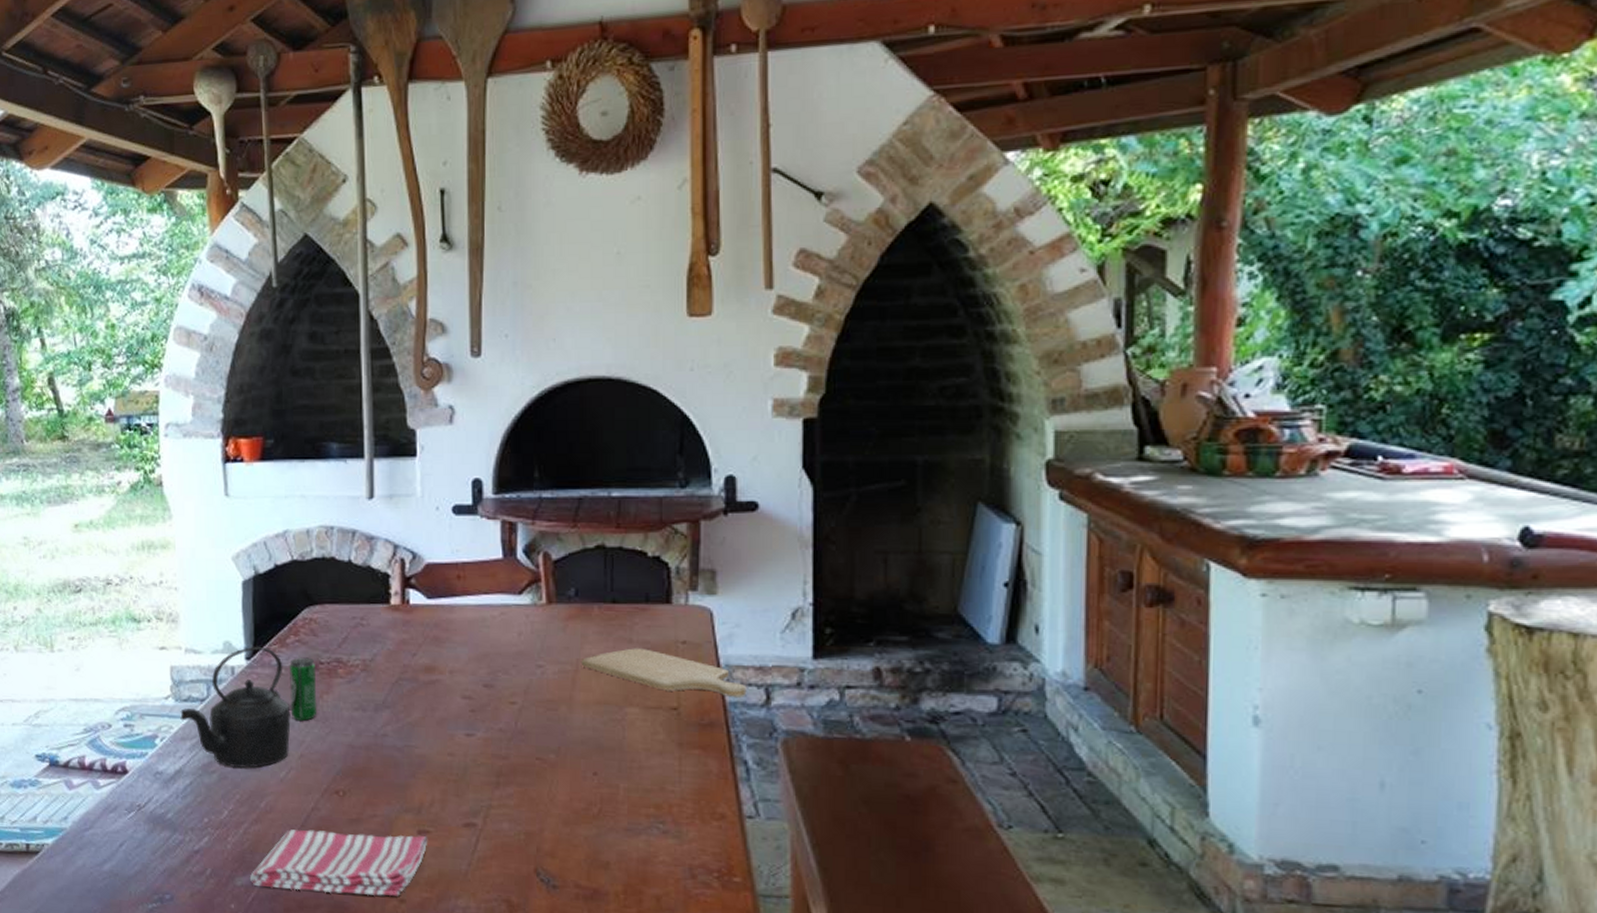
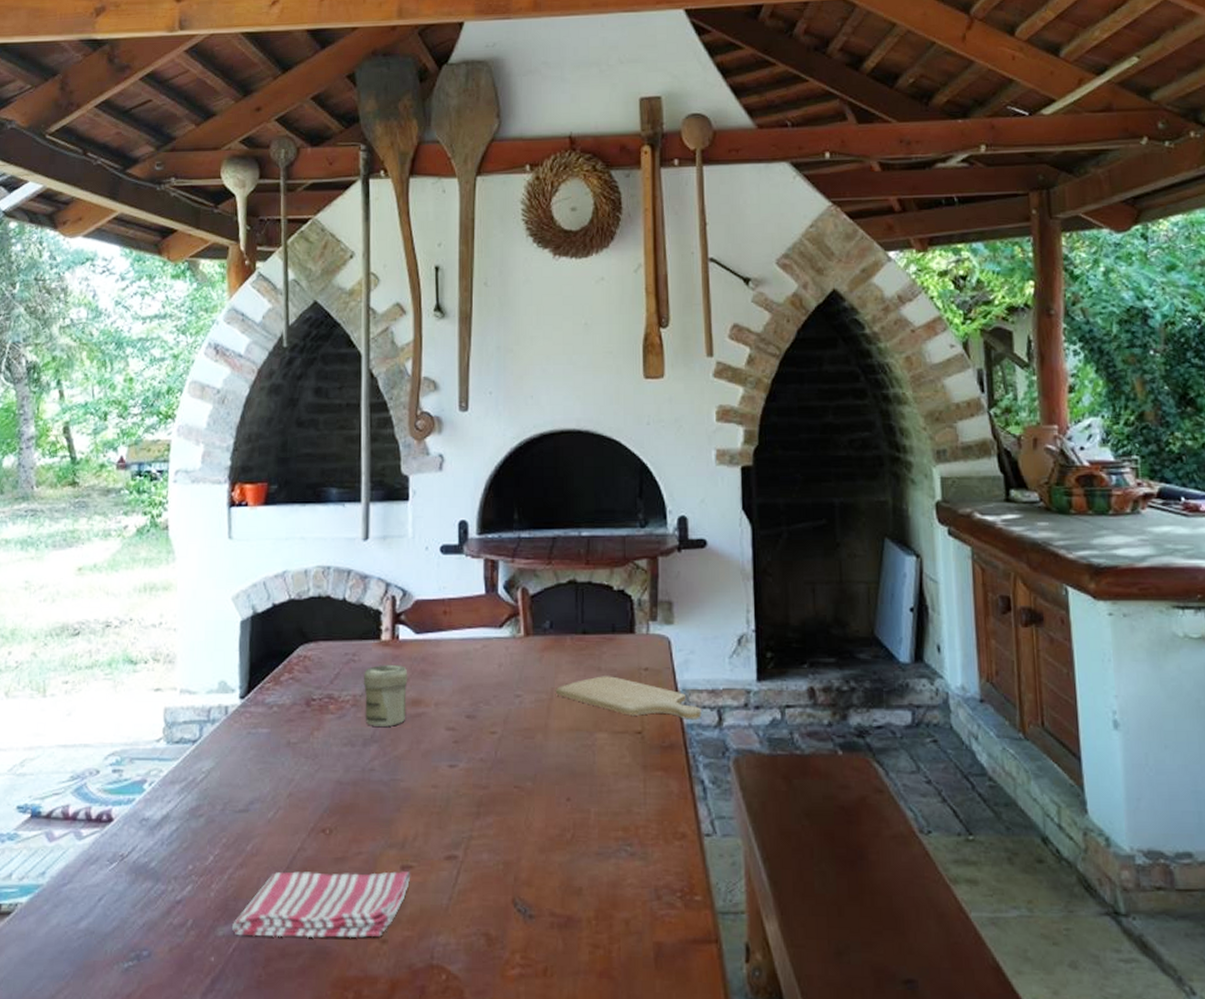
kettle: present [180,646,291,768] -> none [171,684,281,810]
beverage can: present [290,657,317,721] -> none [281,694,308,758]
jar: none [372,630,420,693] -> present [363,665,408,727]

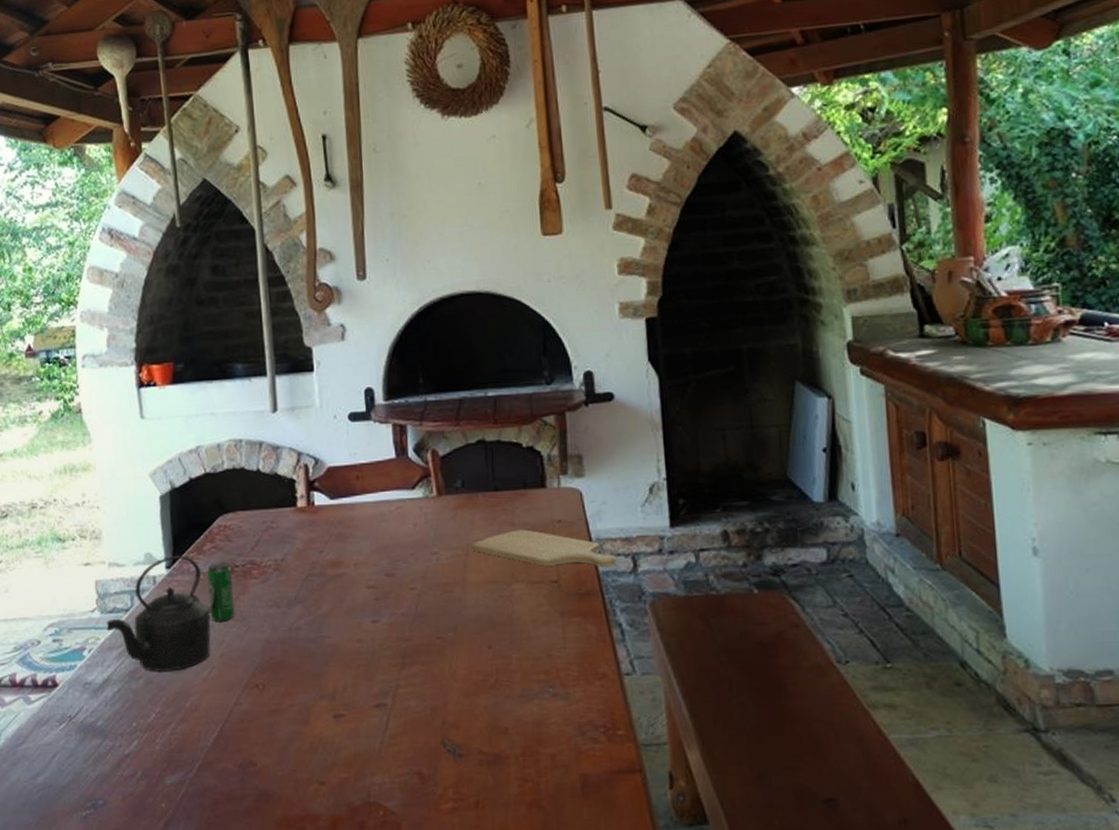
kettle: none [171,684,281,810] -> present [106,555,211,671]
dish towel: present [231,871,411,939] -> none [178,720,343,784]
beverage can: none [281,694,308,758] -> present [207,562,235,622]
jar: present [363,665,408,727] -> none [283,530,327,588]

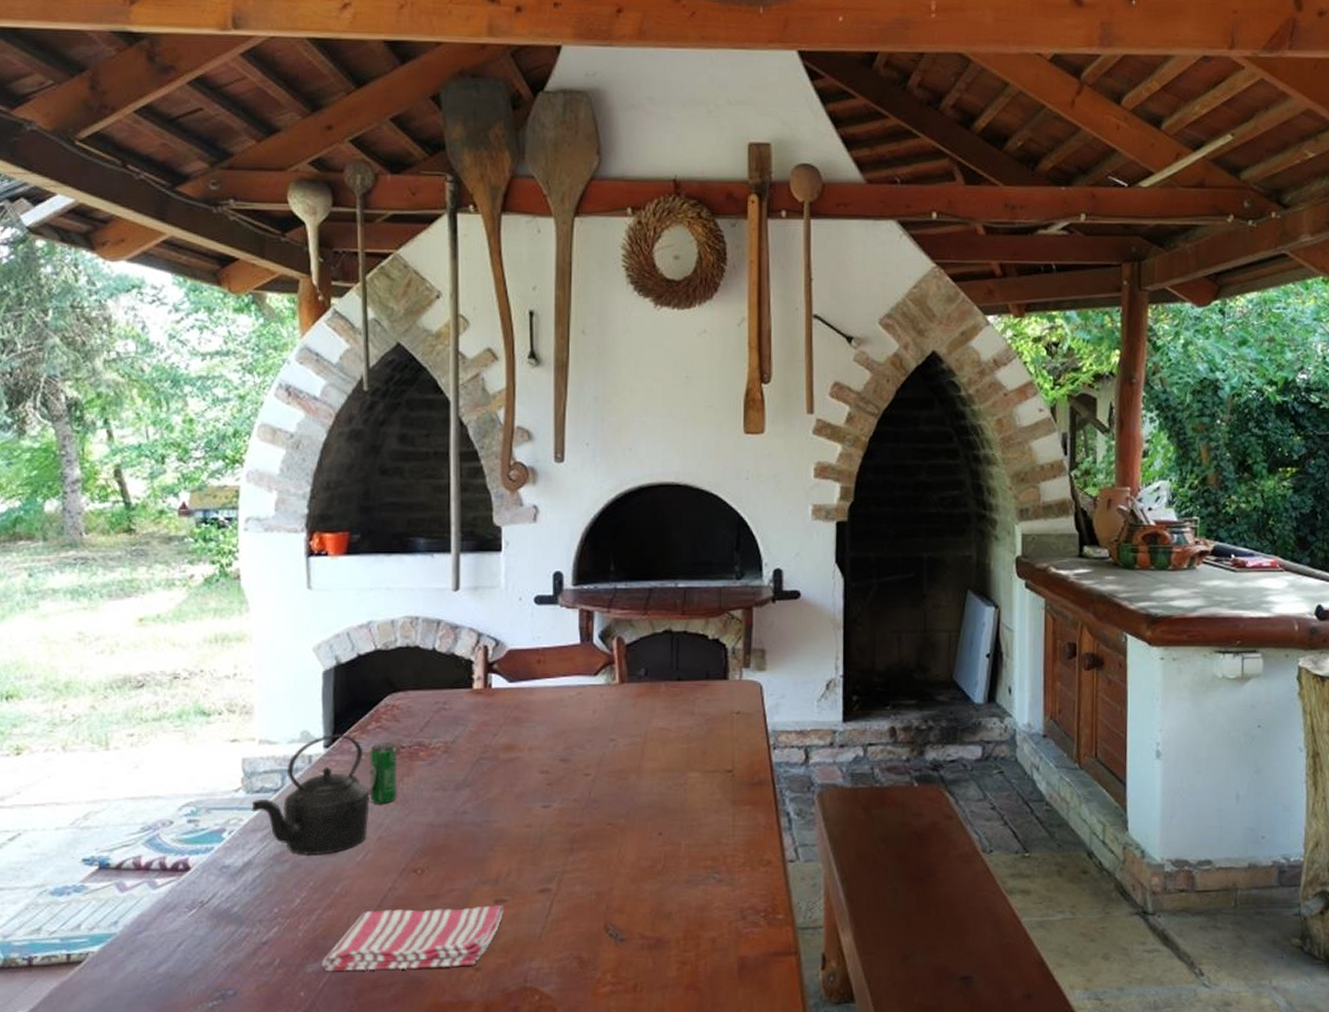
dish towel: none [178,720,343,784] -> present [321,905,505,972]
chopping board: present [470,529,617,568] -> none [649,720,790,759]

